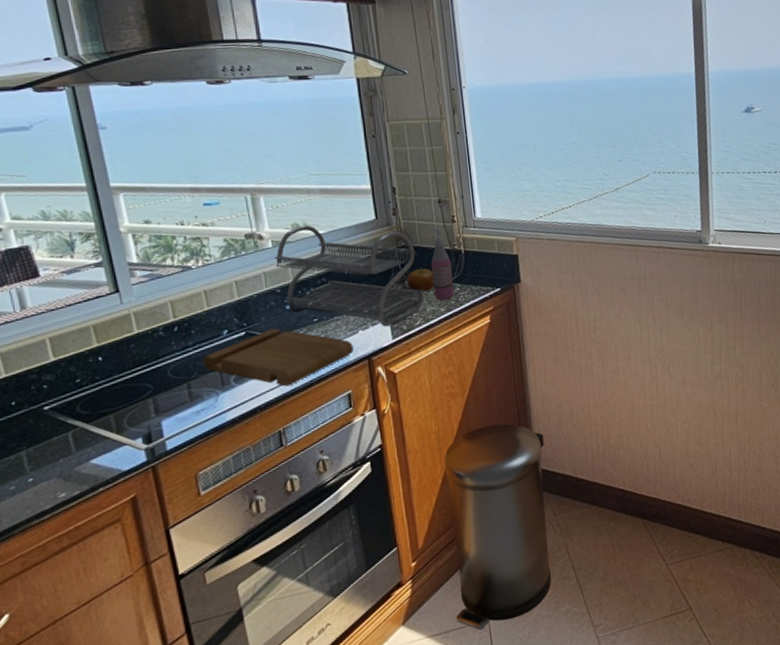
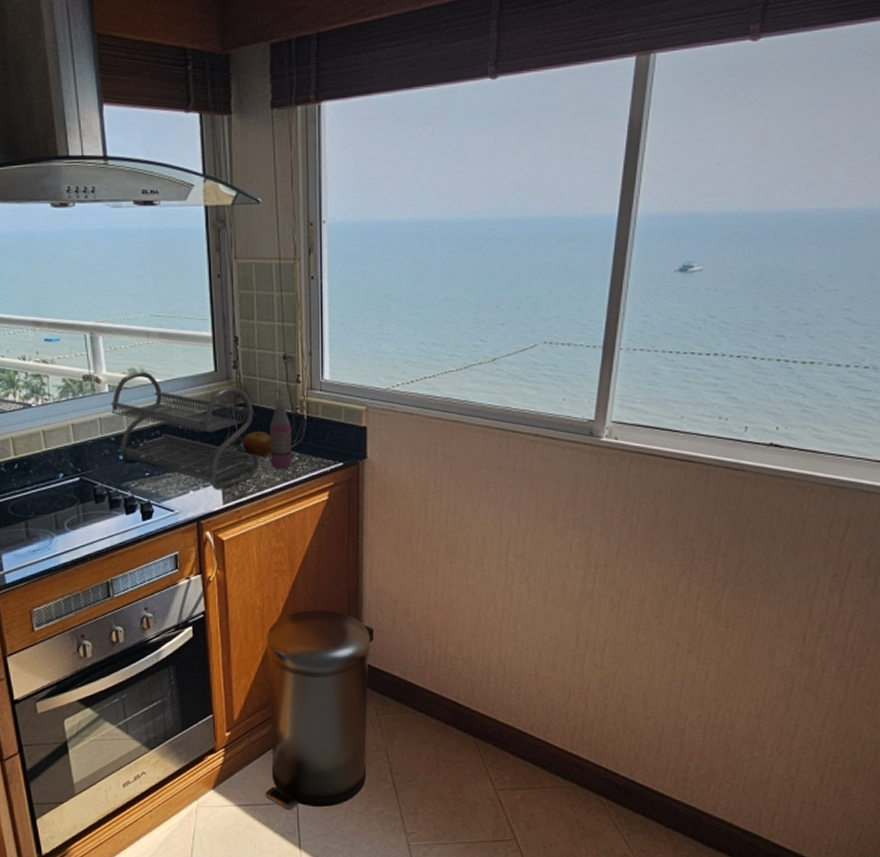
cutting board: present [202,328,354,387] -> none [39,478,183,539]

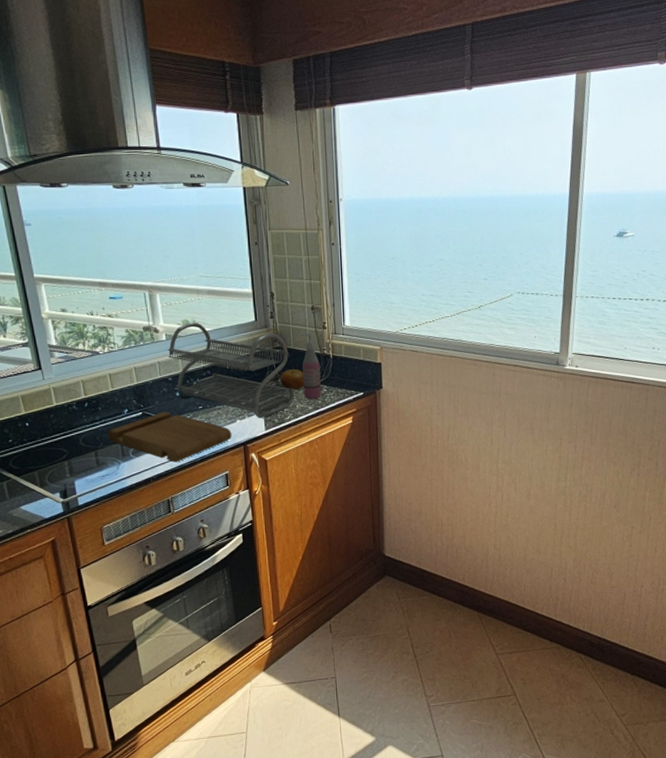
cutting board: none [39,478,183,539] -> present [107,411,232,463]
pedal bin: present [265,610,373,811] -> none [305,514,393,685]

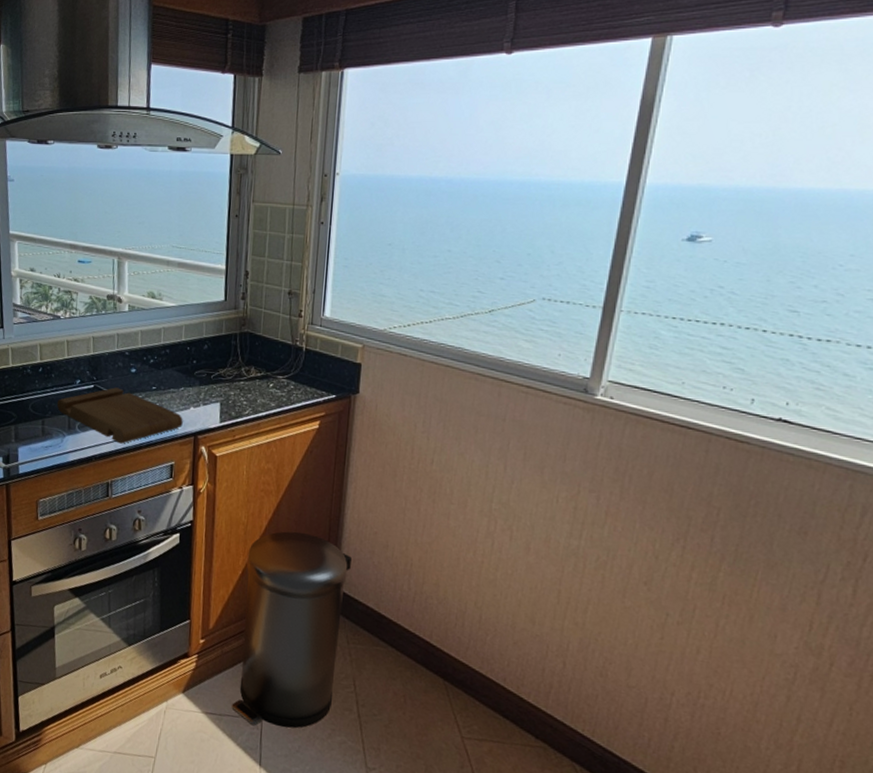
dish rack: present [167,322,295,419] -> none [128,295,258,409]
fruit: present [279,369,305,390] -> none [242,358,271,383]
soap dispenser: present [299,332,321,400] -> none [267,319,290,396]
pedal bin: none [305,514,393,685] -> present [231,531,351,728]

